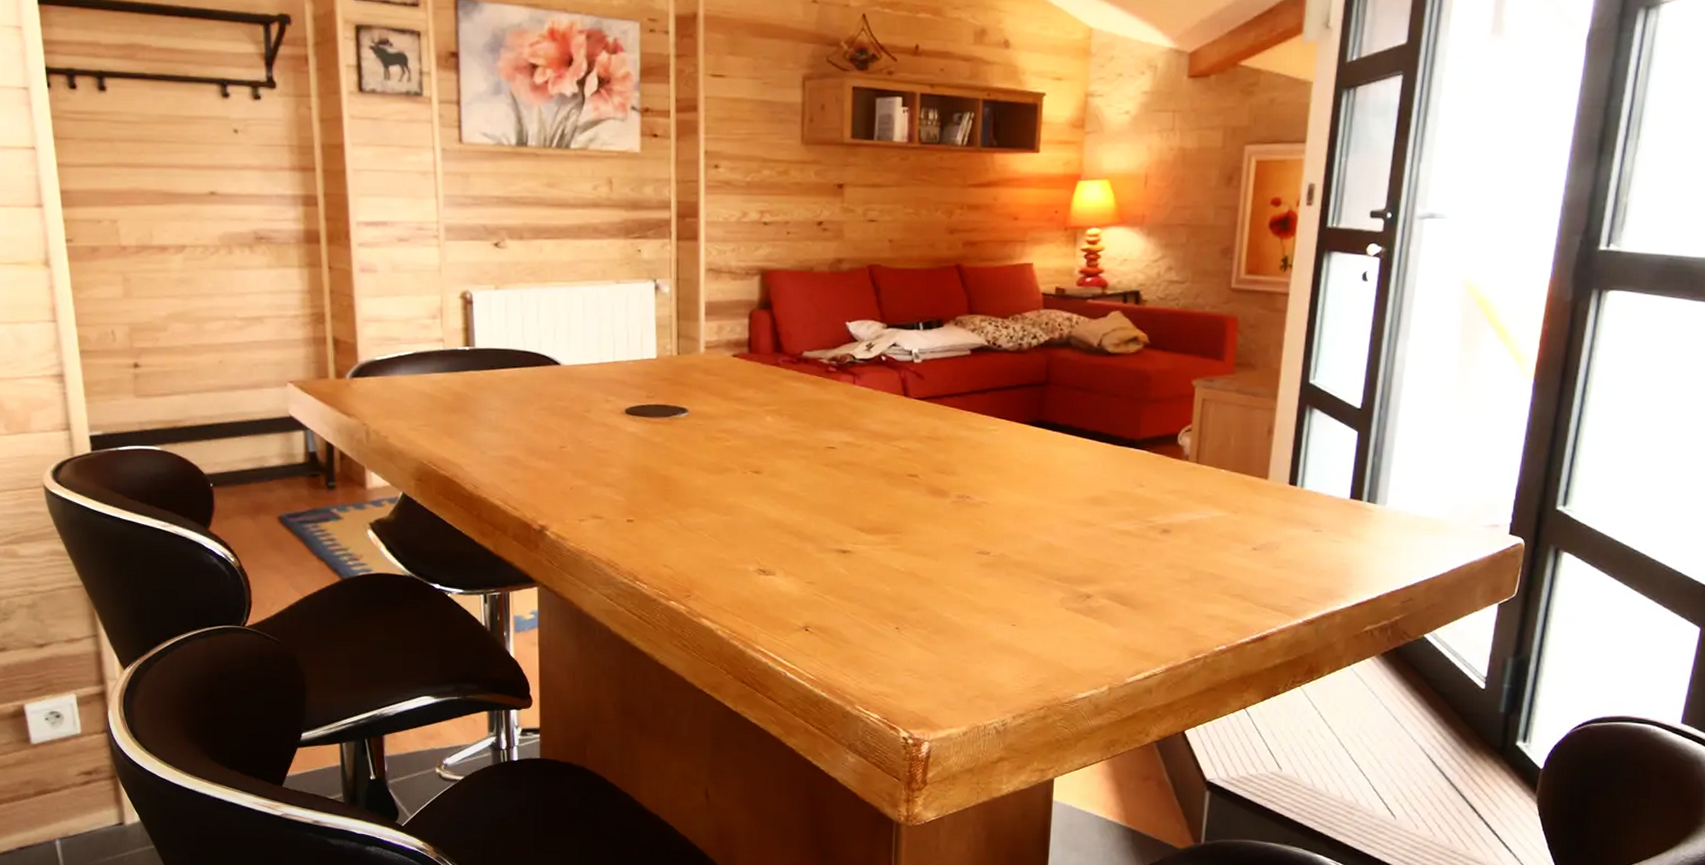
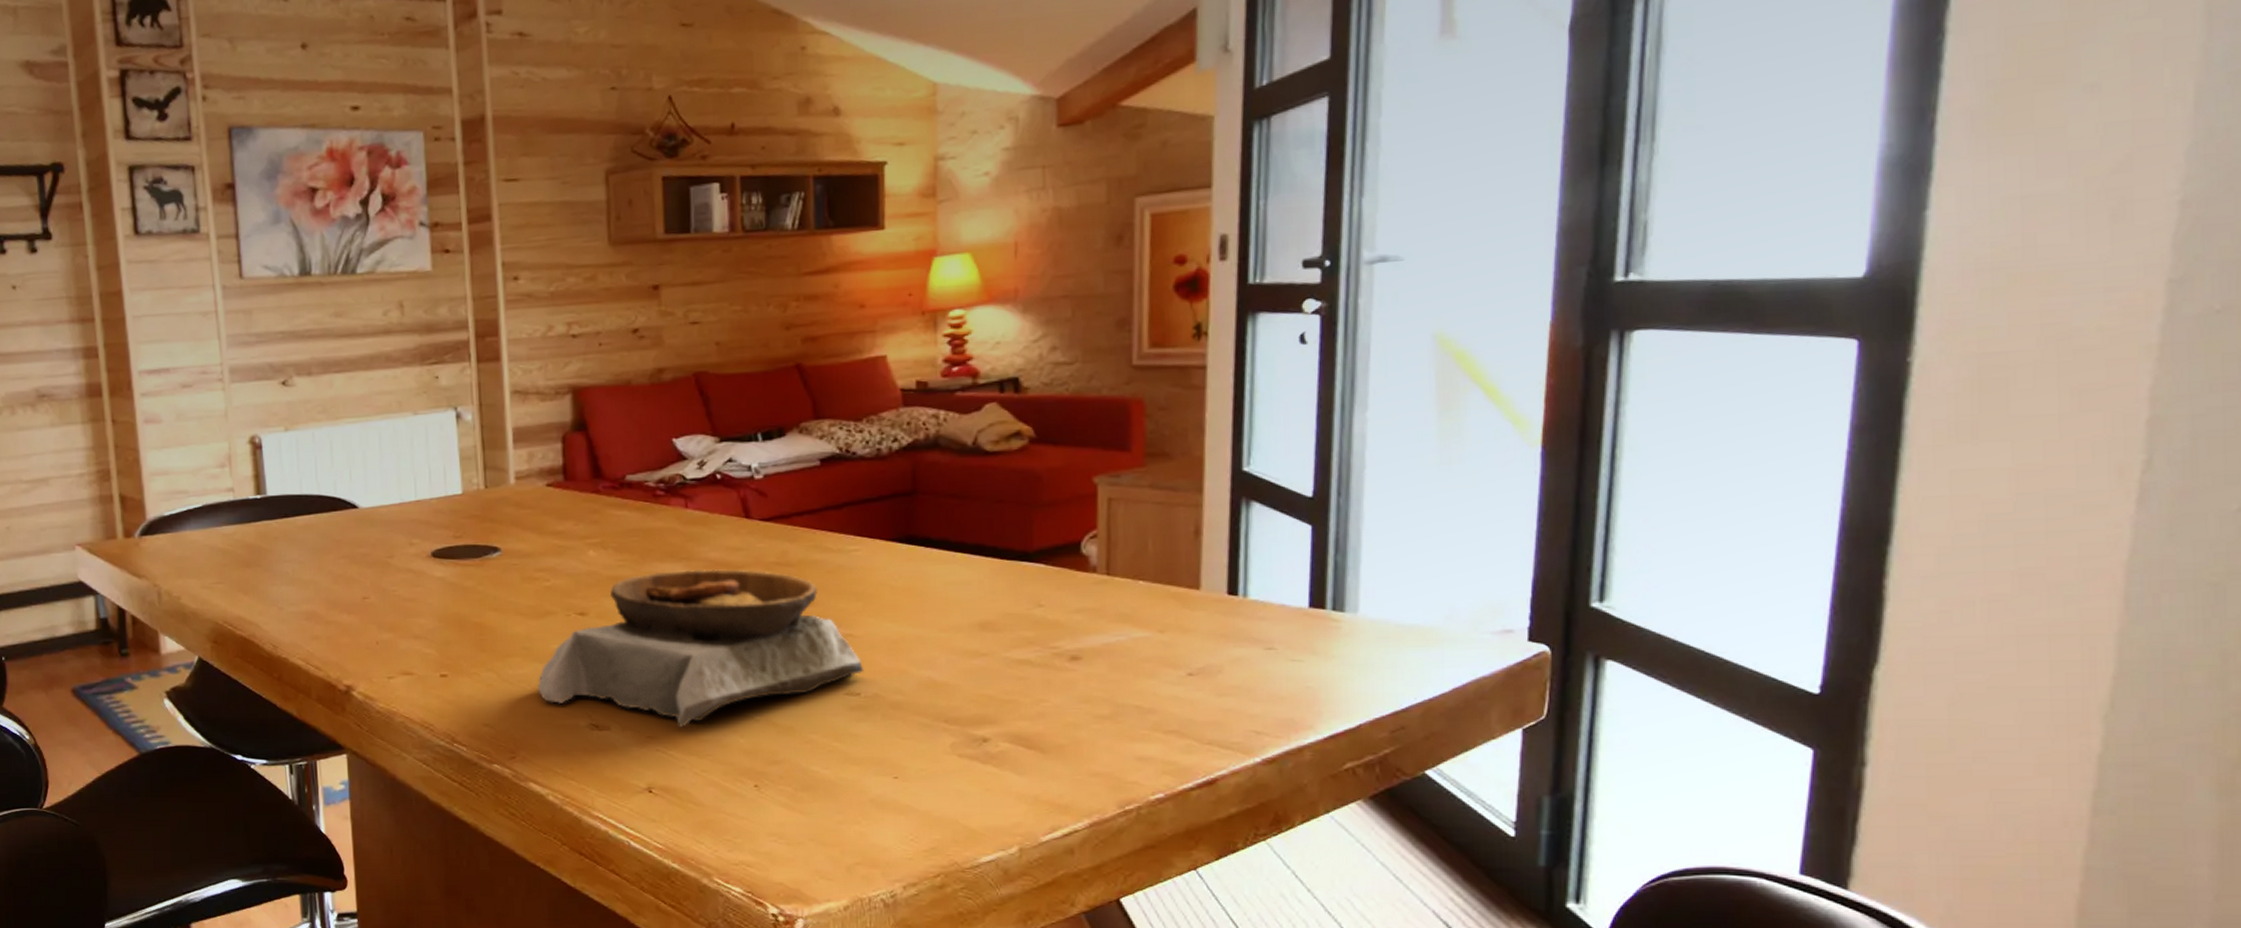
bowl: none [714,438,995,576] -> present [538,568,864,727]

